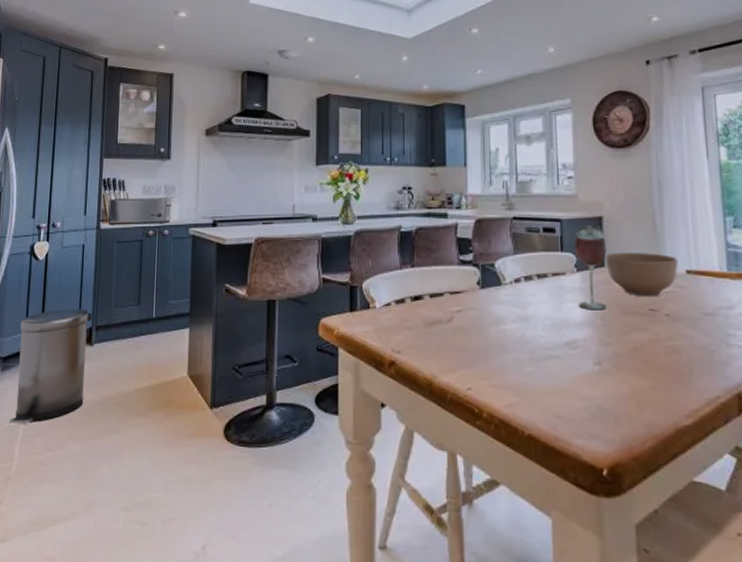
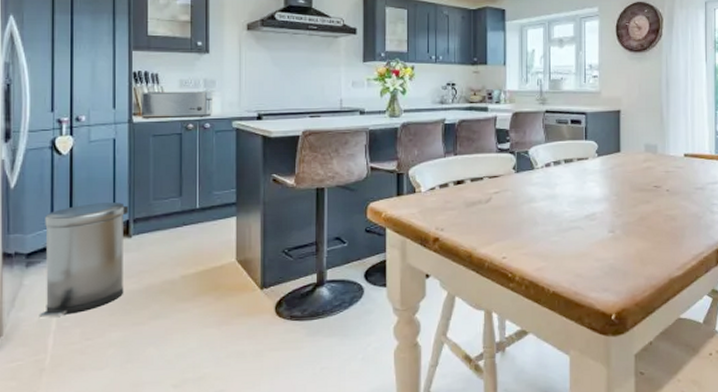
wineglass: present [573,225,608,310] -> none [596,118,623,188]
bowl: present [605,253,679,296] -> none [621,140,679,175]

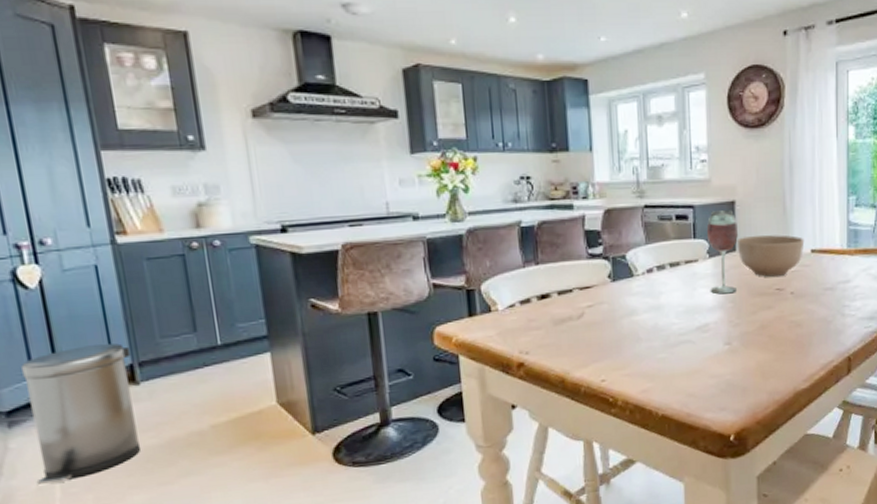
toaster: present [141,91,212,119] -> none [121,199,221,239]
wineglass: none [596,118,623,188] -> present [706,210,739,294]
bowl: none [621,140,679,175] -> present [736,235,805,277]

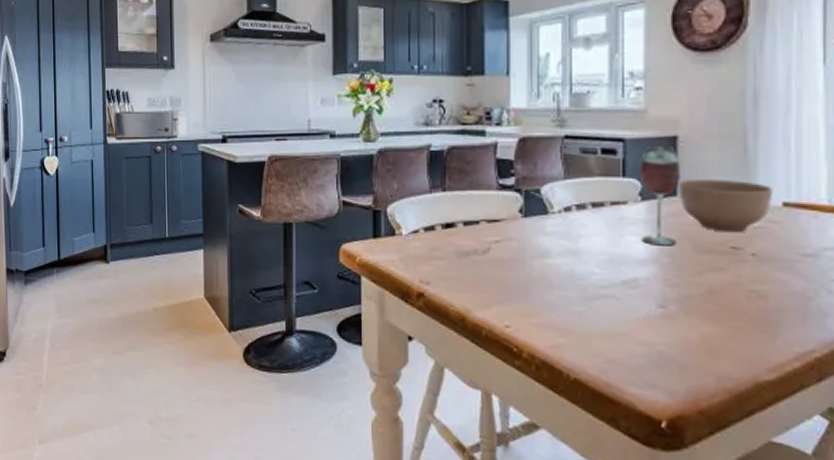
pedal bin: present [21,343,140,485] -> none [36,225,106,336]
toaster: none [121,199,221,239] -> present [113,111,179,140]

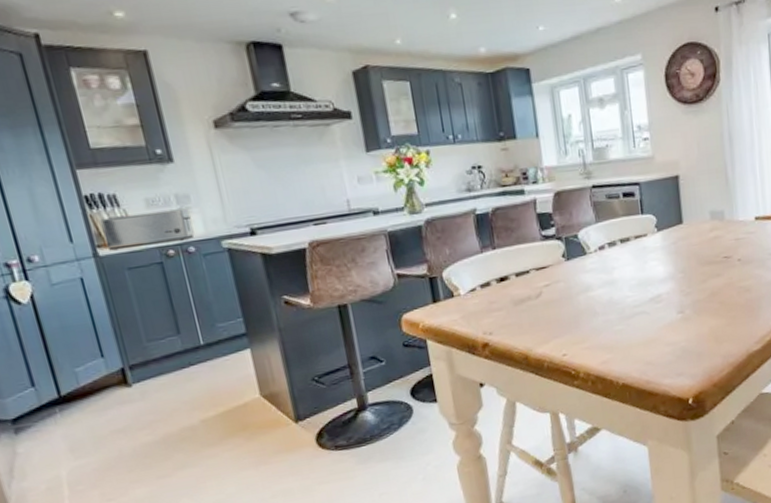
wineglass: present [639,147,682,246] -> none [653,184,686,266]
bowl: present [678,180,774,232] -> none [682,204,748,246]

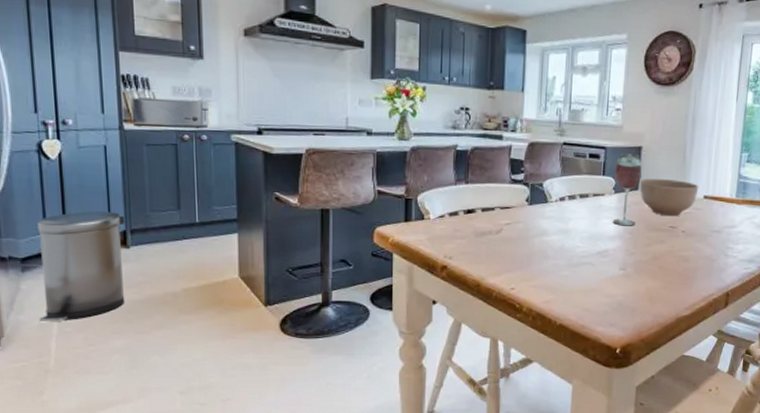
pedal bin: none [21,349,138,485] -> present [37,211,125,321]
wineglass: none [653,184,686,266] -> present [613,153,643,226]
bowl: none [682,204,748,246] -> present [639,178,699,216]

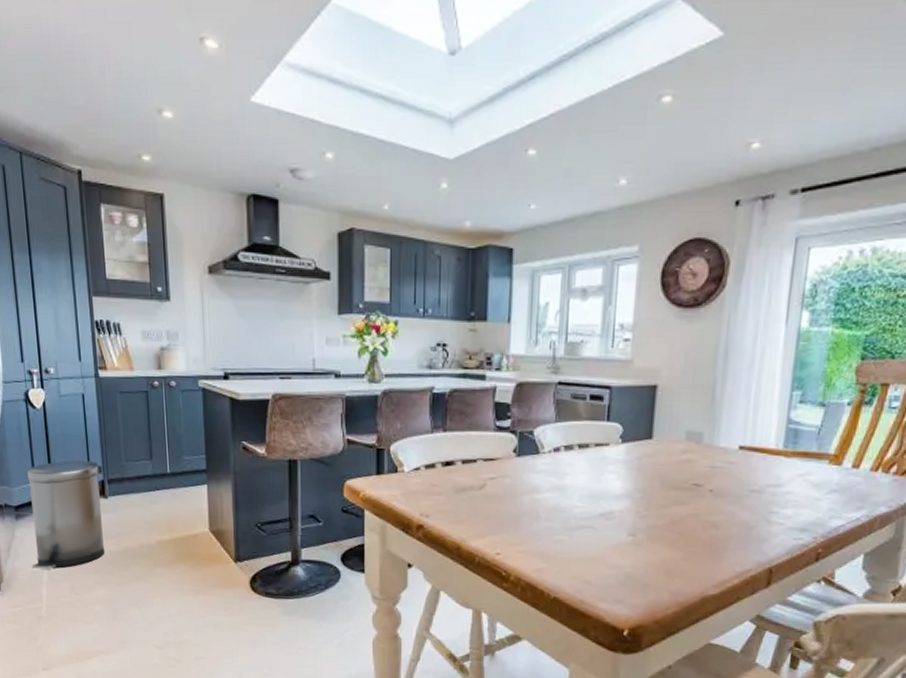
toaster: present [131,97,209,130] -> none [104,343,177,375]
wineglass: present [613,153,643,226] -> none [620,394,658,483]
bowl: present [639,178,699,216] -> none [653,425,733,471]

